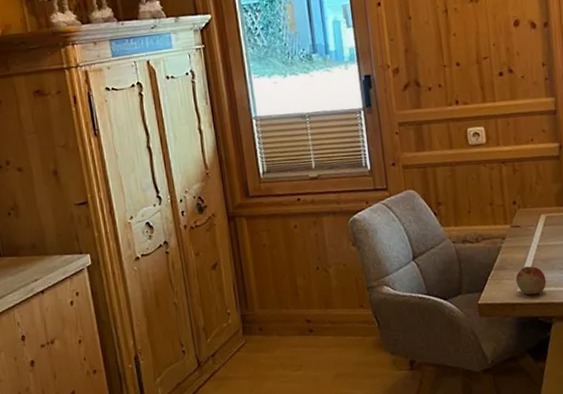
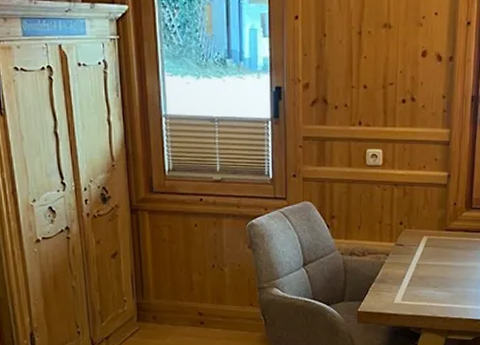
apple: present [515,266,547,295] -> none [393,282,421,308]

